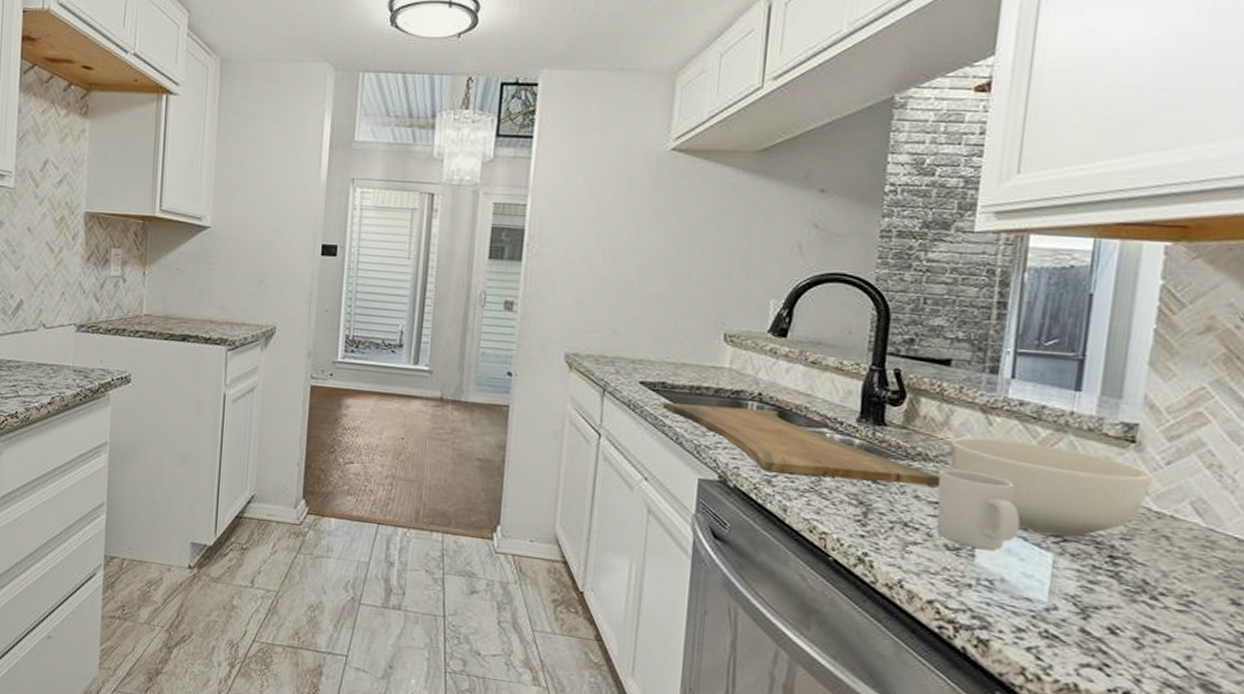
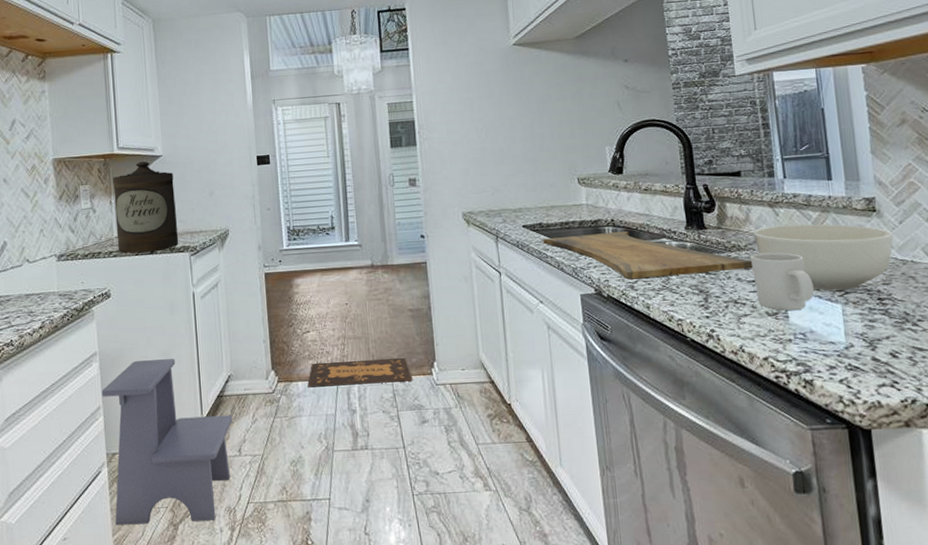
step stool: none [105,460,250,652] -> present [101,359,233,526]
canister: none [145,230,220,339] -> present [113,161,179,253]
doormat: none [341,499,469,543] -> present [307,358,413,388]

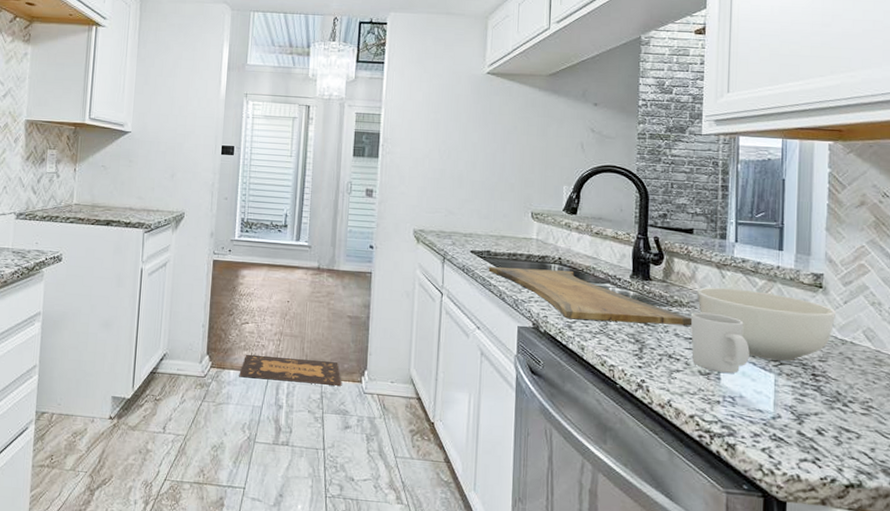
step stool: present [101,359,233,526] -> none [35,326,163,492]
canister: present [113,161,179,253] -> none [75,135,139,223]

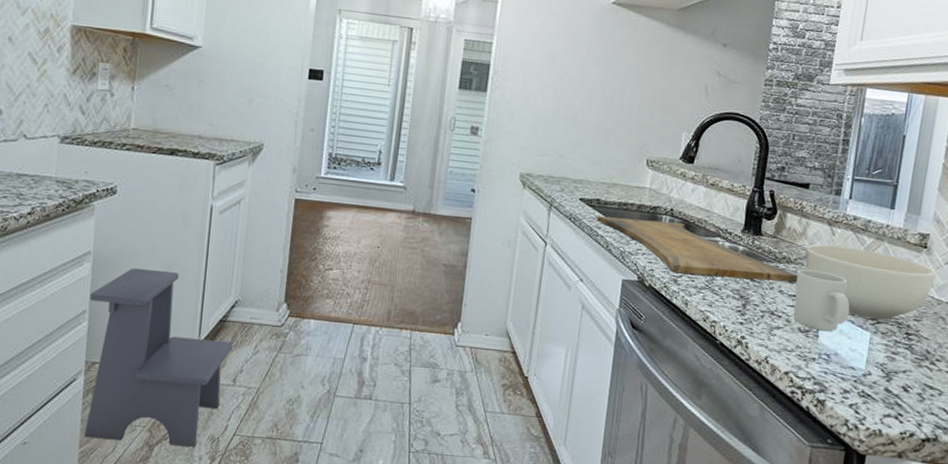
step stool: none [35,326,163,492] -> present [84,268,233,447]
doormat: present [239,354,342,386] -> none [320,302,433,338]

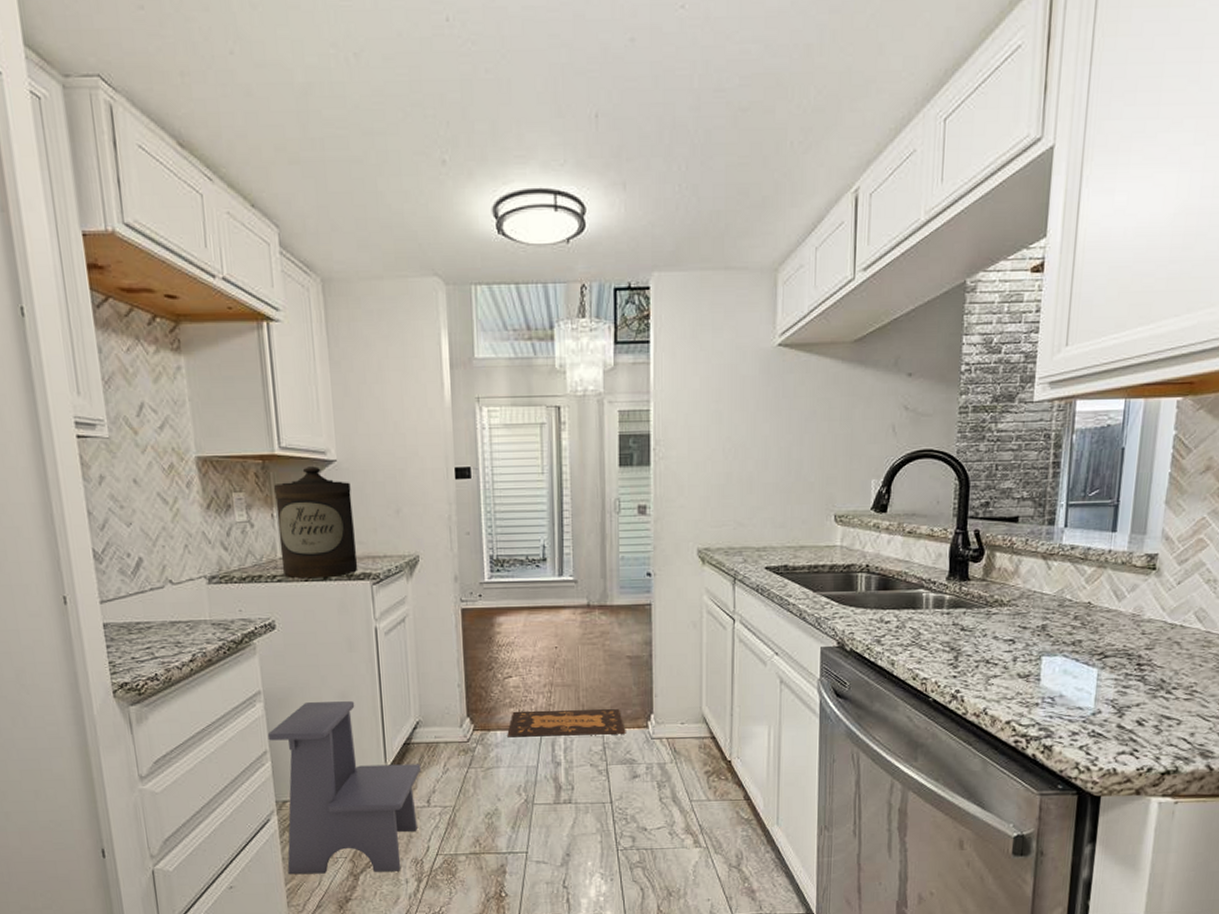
canister: none [133,49,211,153] -> present [274,466,358,579]
doormat: none [320,302,433,338] -> present [507,709,626,737]
cutting board: present [596,216,798,283] -> none [786,579,1013,633]
mug: present [794,268,850,331] -> none [1011,609,1073,673]
bowl: present [805,244,937,321] -> none [1019,579,1169,654]

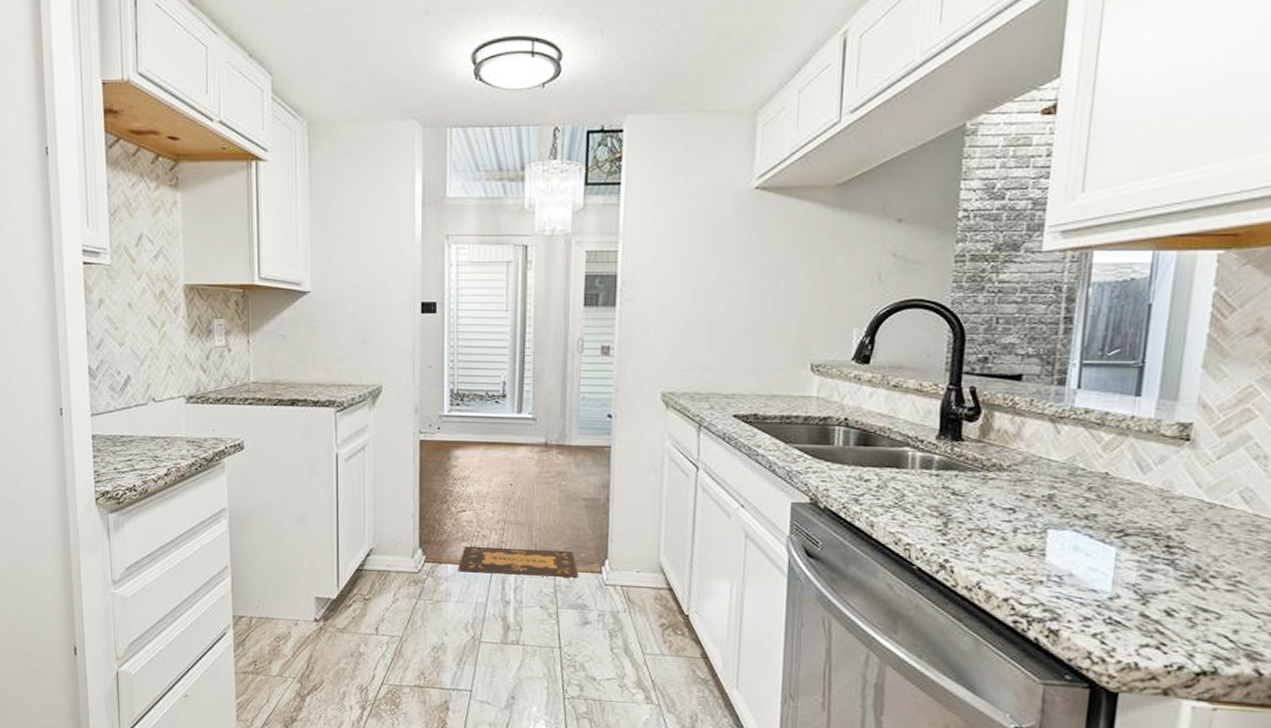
step stool: present [267,701,422,875] -> none [229,522,372,697]
canister: present [274,466,358,579] -> none [252,297,324,403]

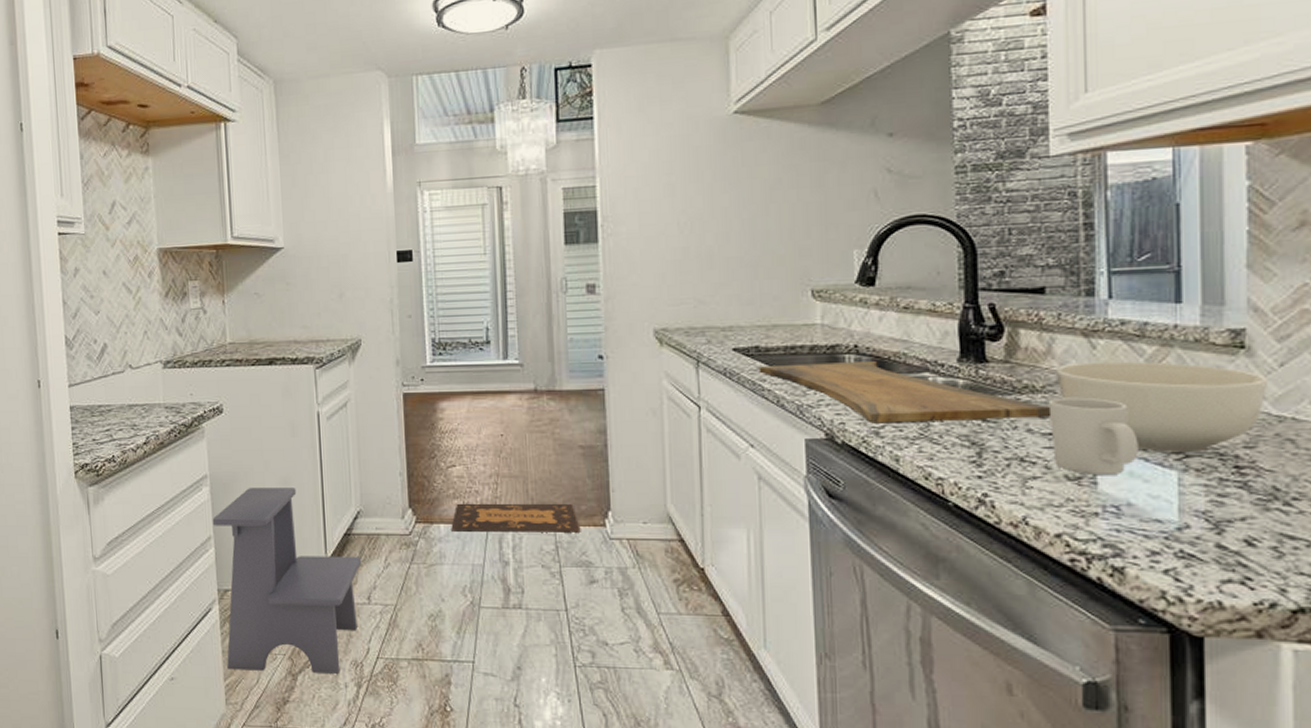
step stool: none [229,522,372,697] -> present [212,488,362,674]
cutting board: none [755,432,1014,494] -> present [758,361,1052,424]
mug: none [1011,476,1086,548] -> present [1048,397,1139,475]
bowl: none [1021,445,1206,532] -> present [1055,361,1269,452]

